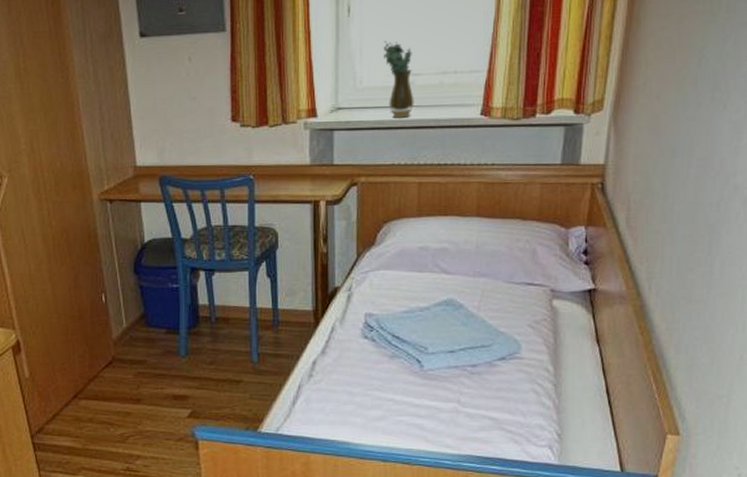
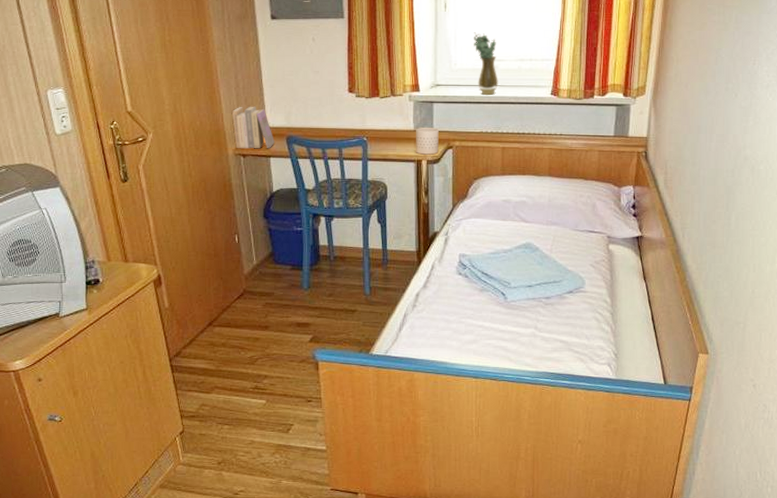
books: none [97,142,145,193] -> present [232,106,274,149]
mug: none [312,161,340,194] -> present [416,128,439,155]

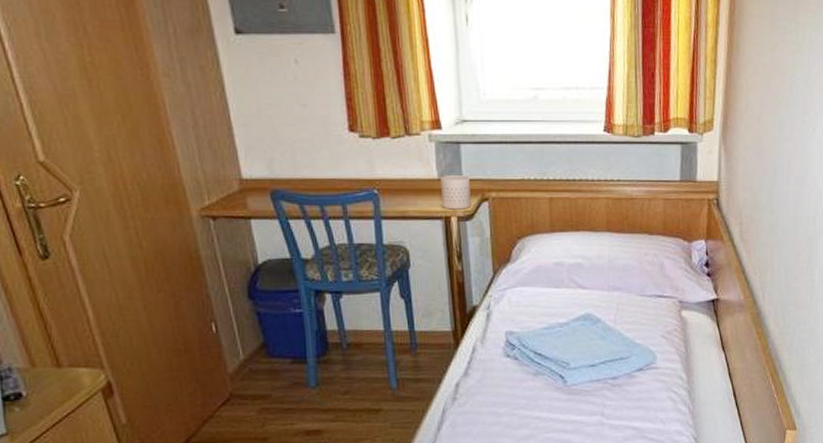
books: present [232,106,274,149] -> none [192,151,255,209]
vase: present [474,32,498,95] -> none [505,53,540,132]

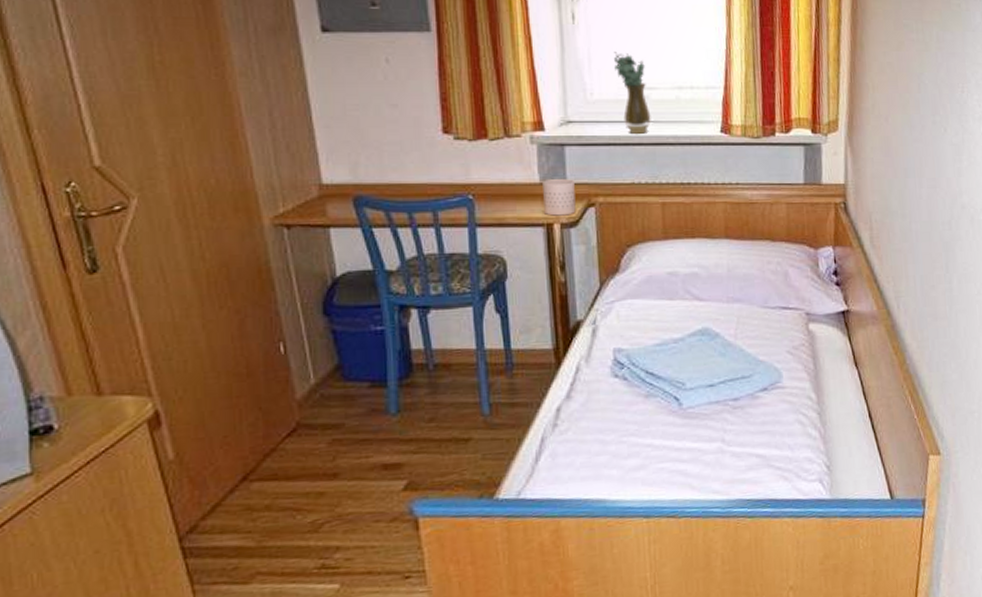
vase: none [505,53,540,132] -> present [614,52,651,134]

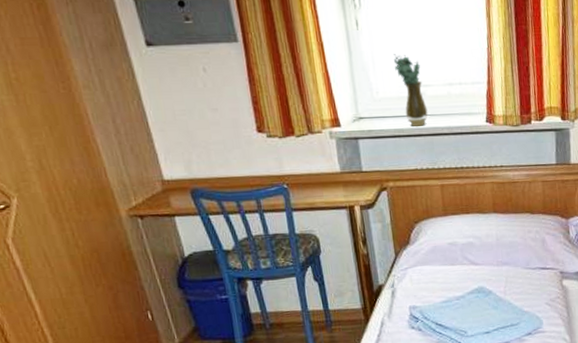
mug: present [543,179,576,216] -> none [343,168,372,200]

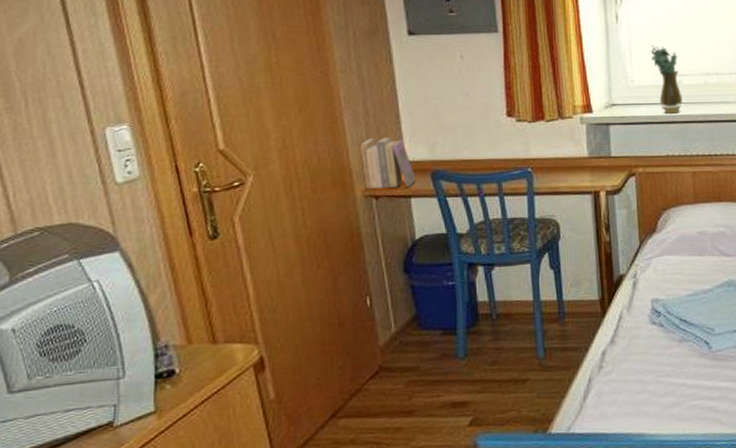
books: none [117,155,177,209] -> present [361,137,416,190]

